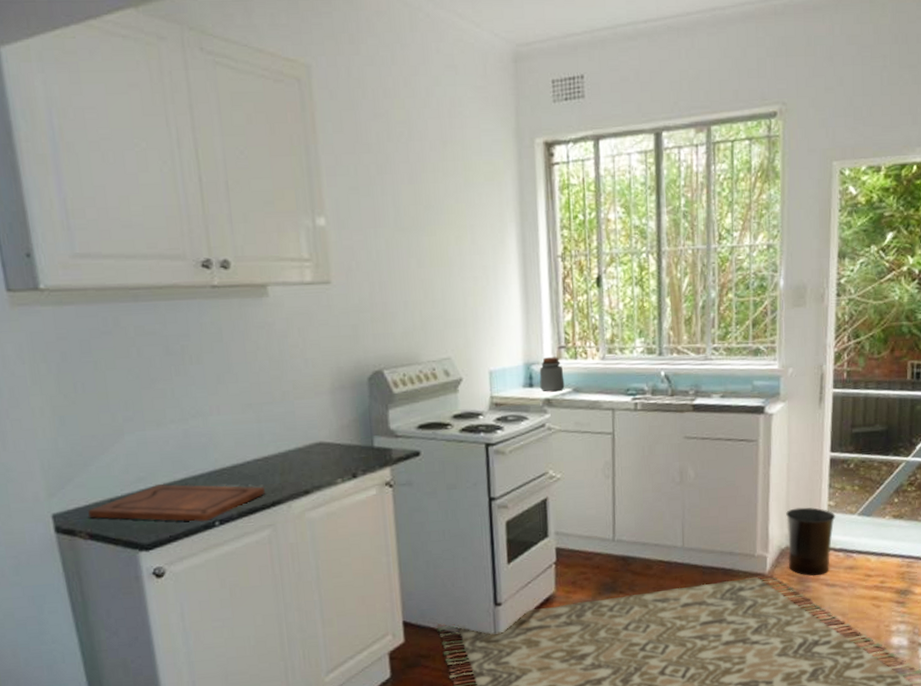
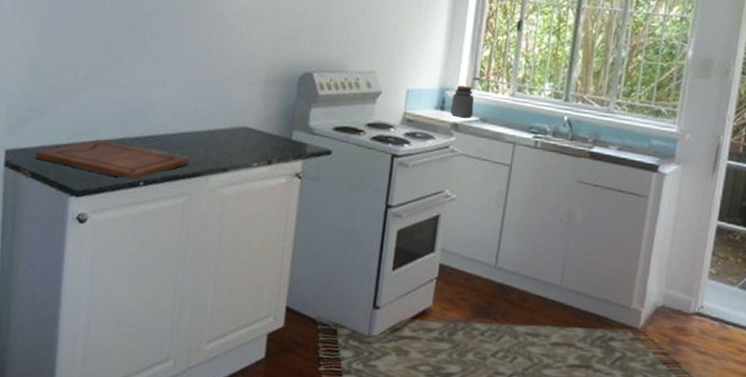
waste bin: present [786,507,836,576] -> none [662,268,716,341]

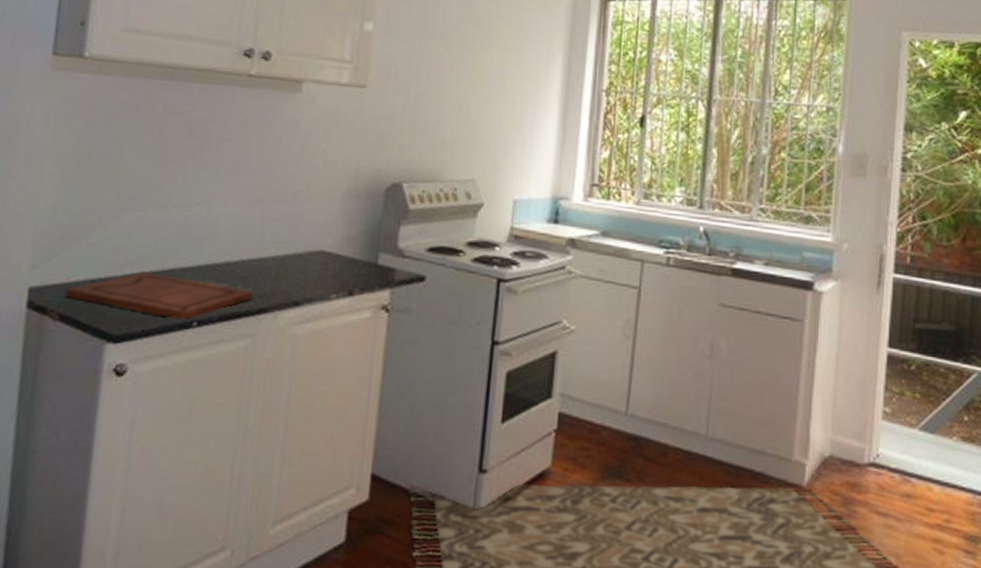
jar: present [450,85,474,118] -> none [565,193,593,232]

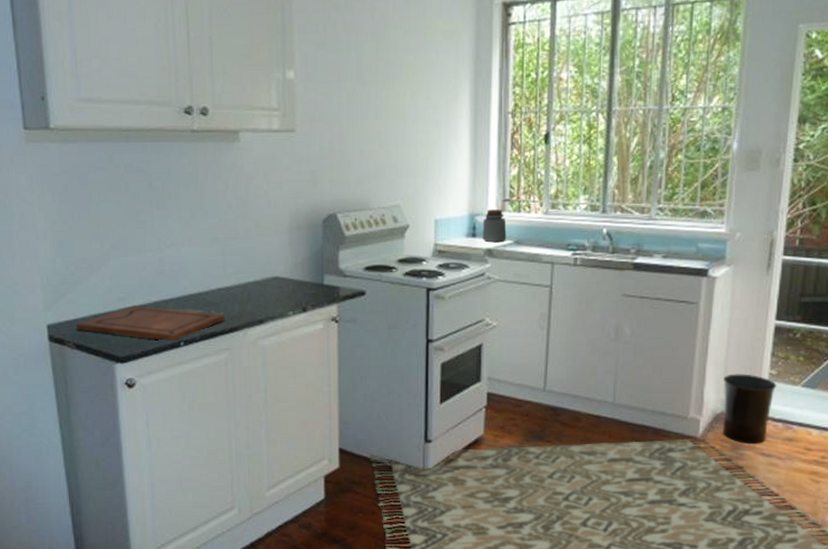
jar: none [565,193,593,232] -> present [483,209,507,243]
waste bin: none [831,408,892,500] -> present [722,374,777,445]

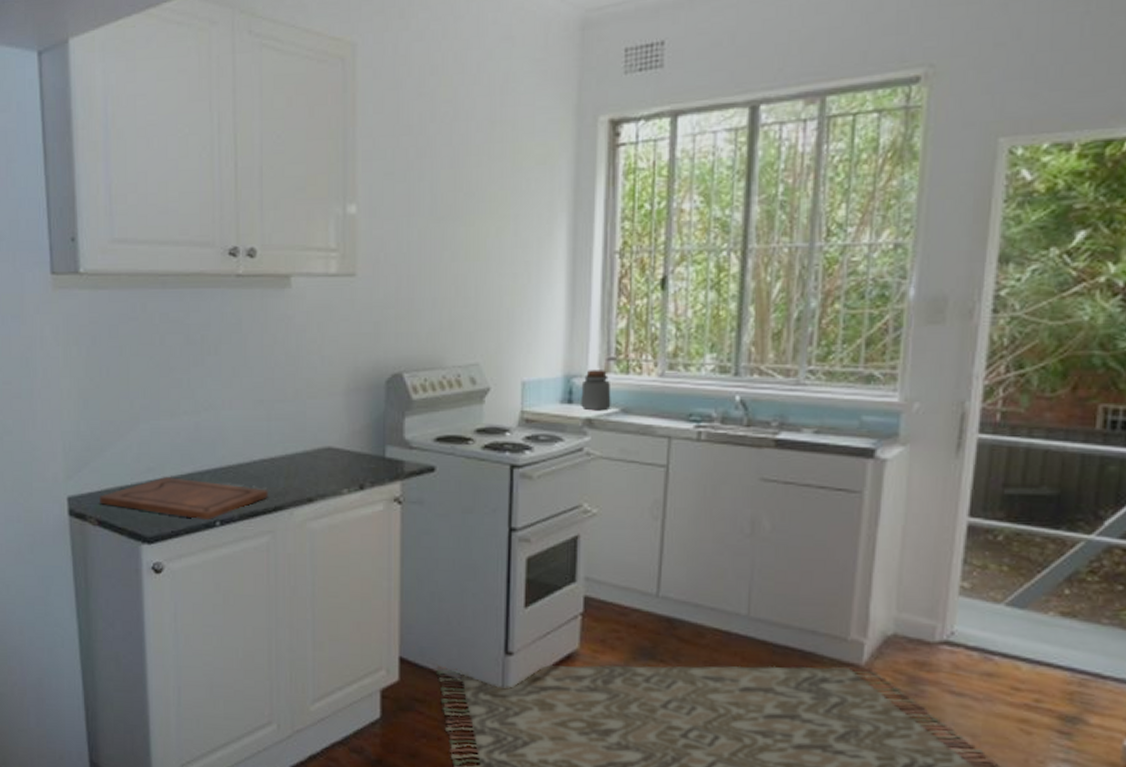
waste bin: present [722,374,777,445] -> none [895,585,971,679]

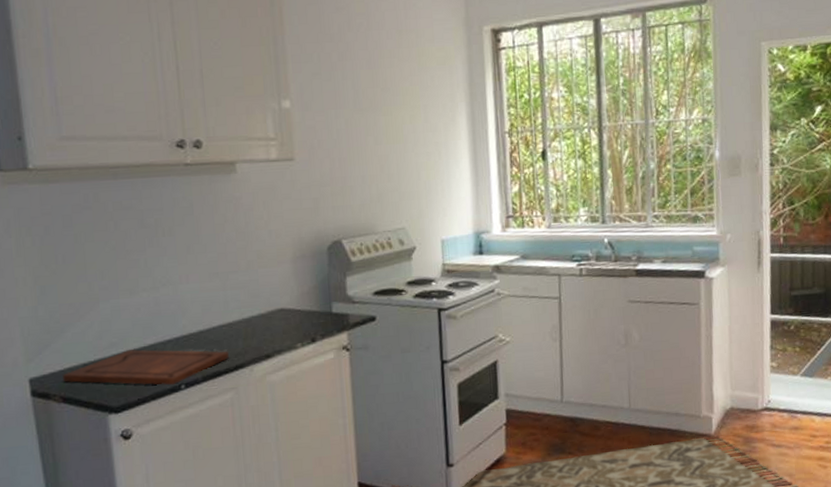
jar: present [581,370,611,411] -> none [488,226,513,259]

